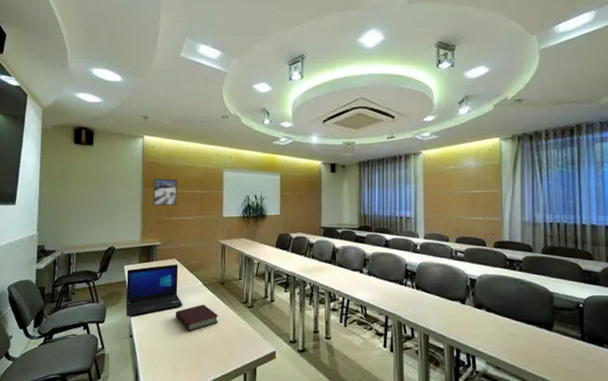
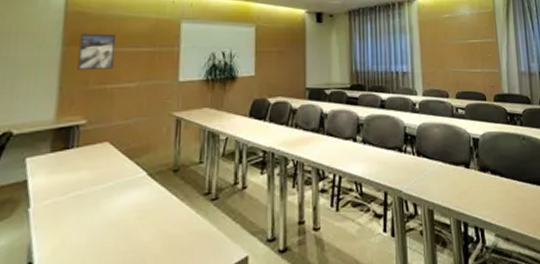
laptop: present [125,264,183,317] -> none [23,149,116,235]
book: present [175,304,219,331] -> none [103,202,169,244]

